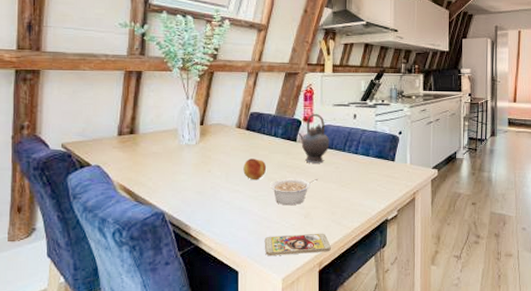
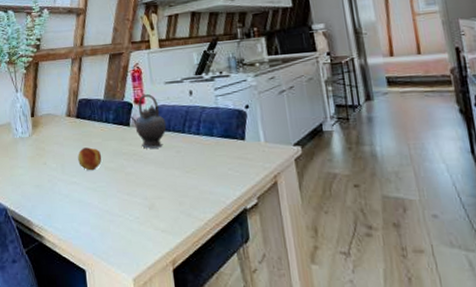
smartphone: present [264,233,331,256] -> none [108,226,184,253]
legume: present [270,178,319,205] -> none [107,165,159,196]

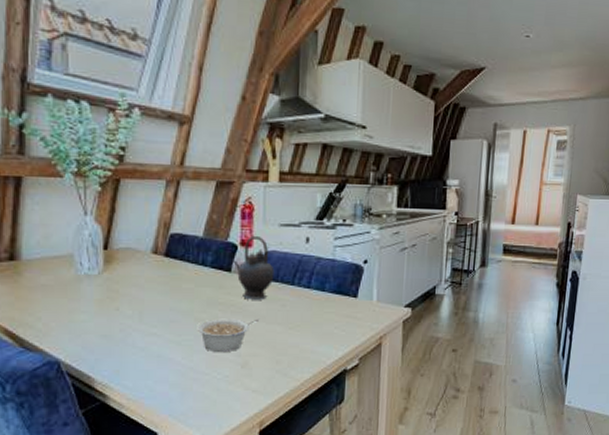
fruit: present [78,147,102,171] -> none [162,293,193,321]
legume: none [107,165,159,196] -> present [197,318,260,352]

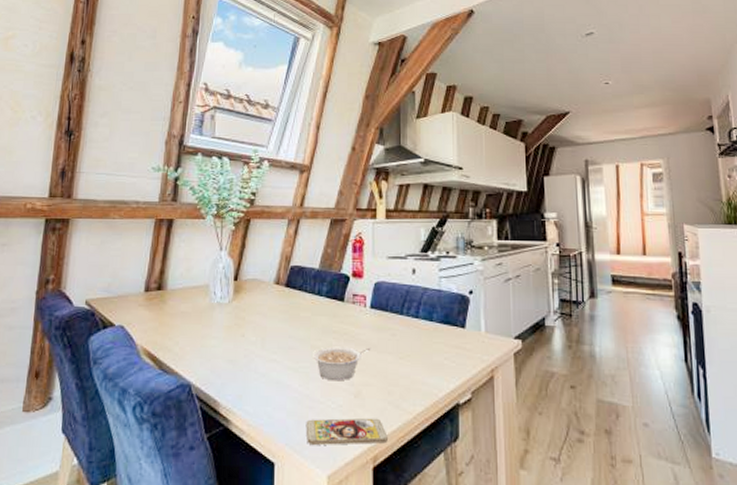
smartphone: none [190,386,275,414] -> present [306,418,388,445]
teapot: present [231,235,275,300] -> none [344,267,384,329]

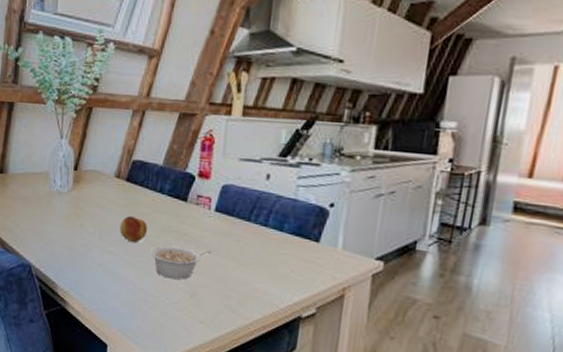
fruit: none [282,321,309,348] -> present [120,216,148,243]
smartphone: present [306,418,388,445] -> none [139,311,221,343]

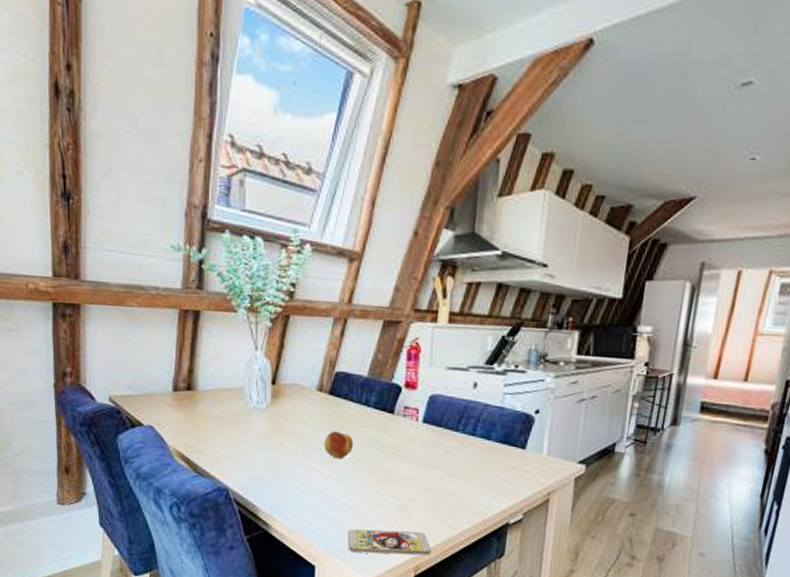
smartphone: none [139,311,221,343] -> present [347,529,431,556]
legume: present [150,245,212,279] -> none [357,460,421,494]

